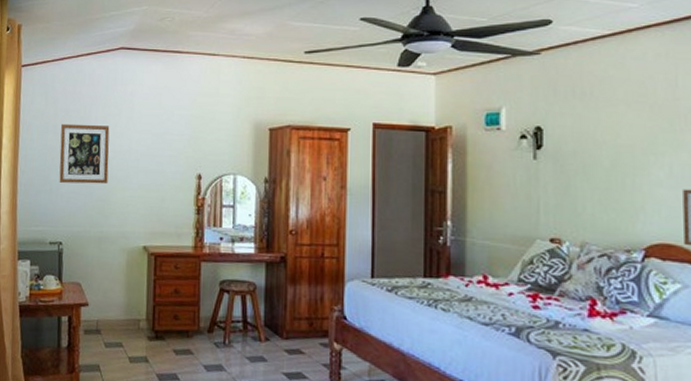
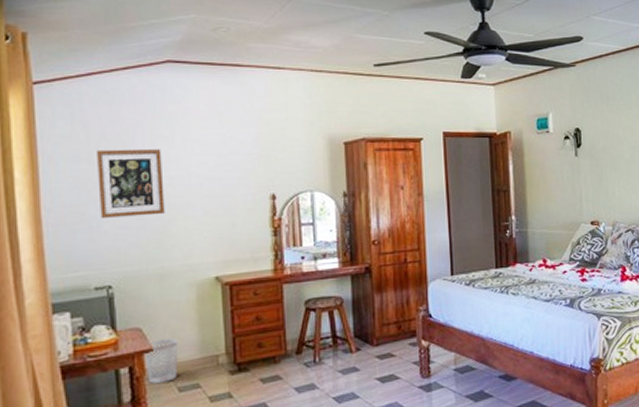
wastebasket: none [81,296,109,336] -> present [145,338,179,383]

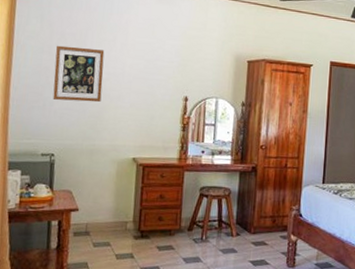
wastebasket: present [145,338,179,383] -> none [71,202,98,237]

